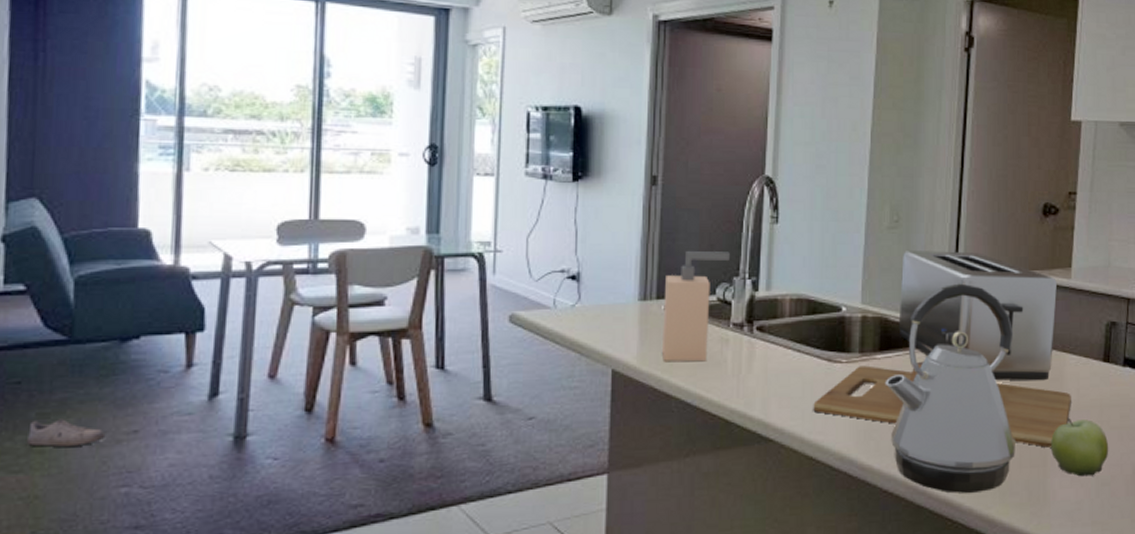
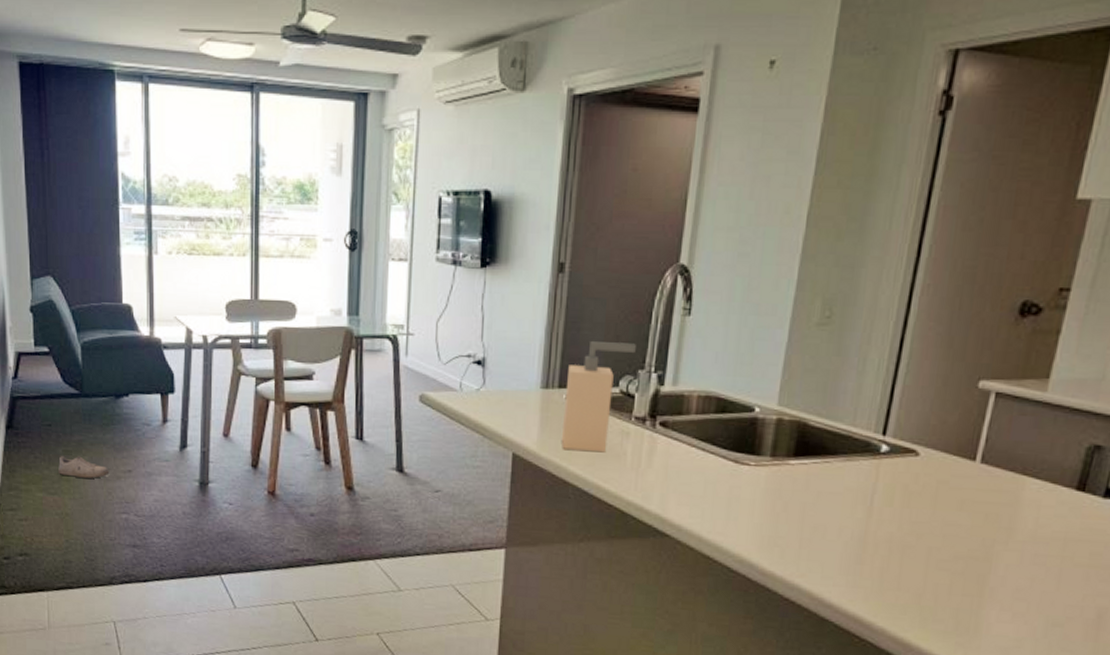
cutting board: present [813,361,1071,448] -> none [714,470,1027,578]
kettle: present [885,283,1015,494] -> none [796,389,961,614]
toaster: present [898,251,1057,381] -> none [818,350,1027,505]
fruit: present [1051,417,1109,477] -> none [991,548,1069,614]

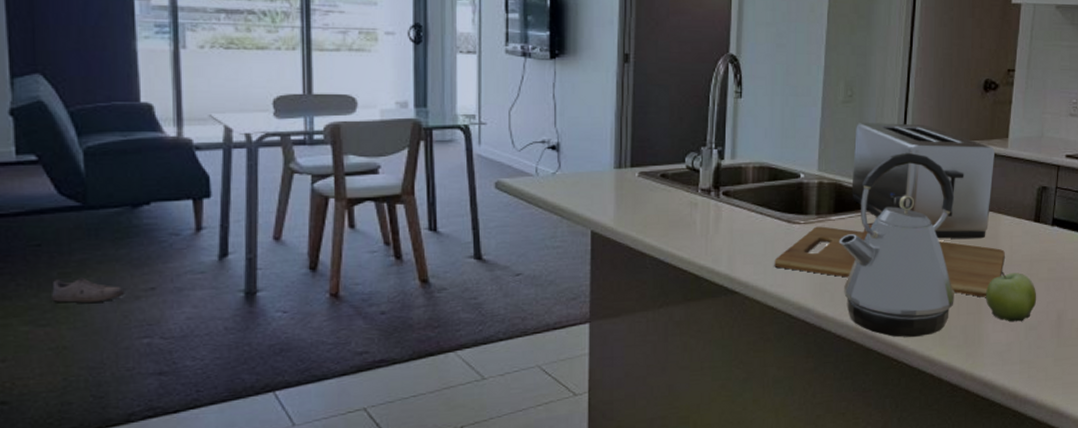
soap dispenser: present [561,341,636,453] -> none [636,124,698,224]
cutting board: none [714,470,1027,578] -> present [774,222,1005,297]
kettle: none [796,389,961,614] -> present [838,152,955,338]
toaster: none [818,350,1027,505] -> present [851,123,995,239]
fruit: none [991,548,1069,614] -> present [986,271,1037,322]

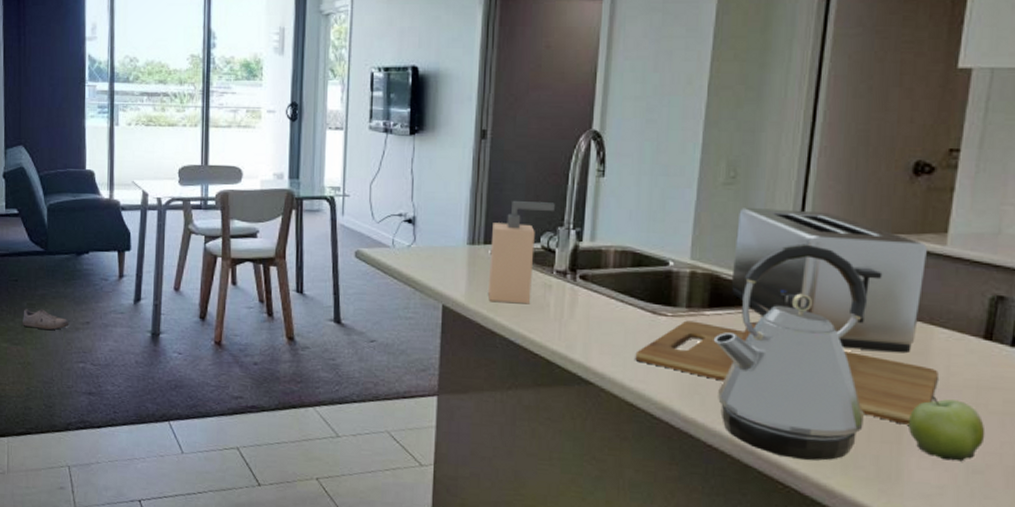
soap dispenser: none [636,124,698,224] -> present [487,201,555,304]

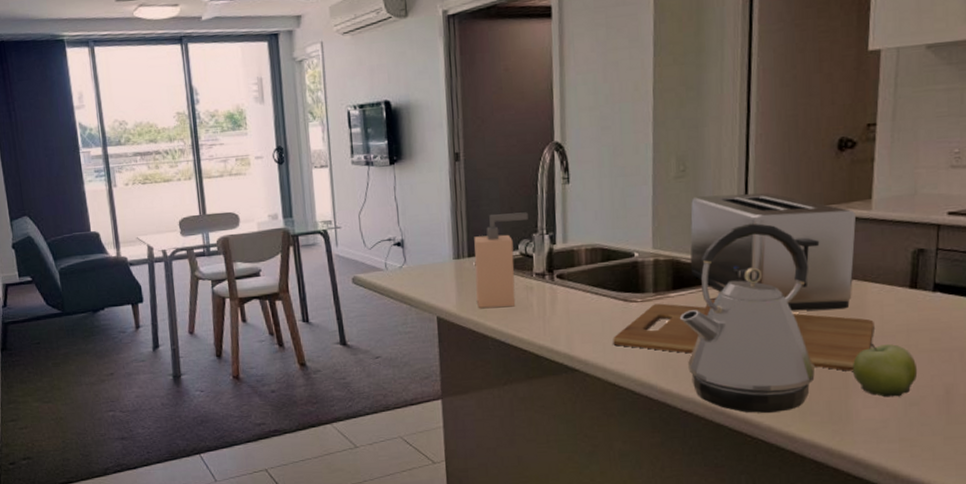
shoe: present [23,309,69,330] -> none [49,366,95,386]

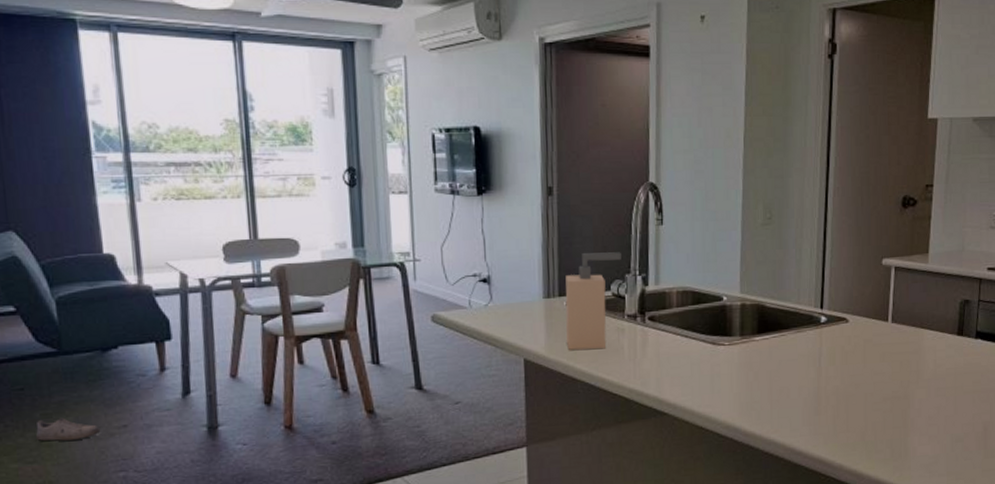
shoe: none [49,366,95,386] -> present [36,418,101,442]
cutting board: present [613,297,874,371] -> none [701,341,929,411]
kettle: present [679,223,815,414] -> none [763,271,880,453]
toaster: present [690,192,856,311] -> none [774,243,915,356]
fruit: present [853,343,918,398] -> none [911,385,963,435]

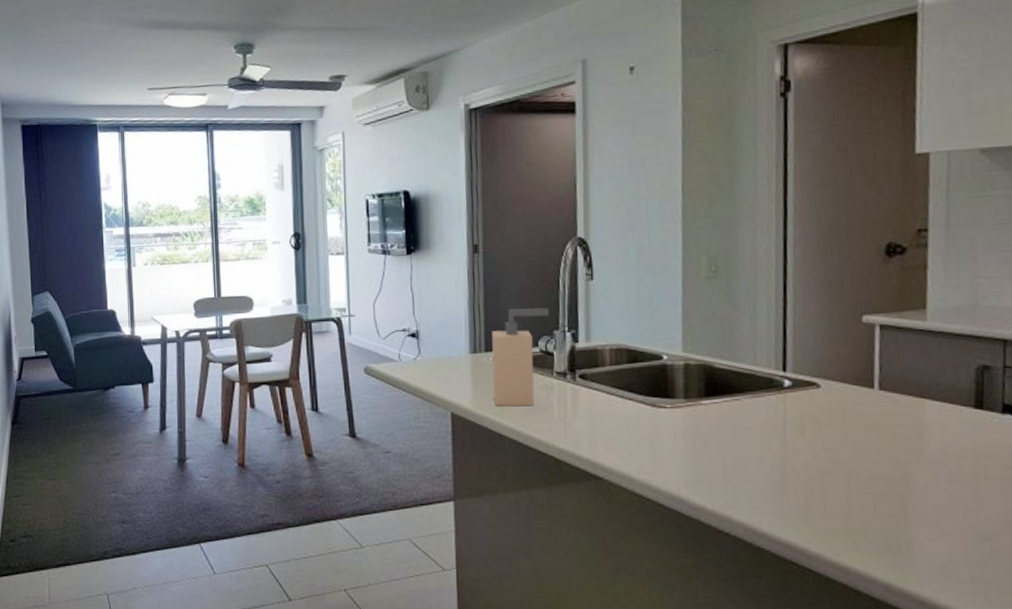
shoe: present [36,418,101,442] -> none [56,444,100,464]

